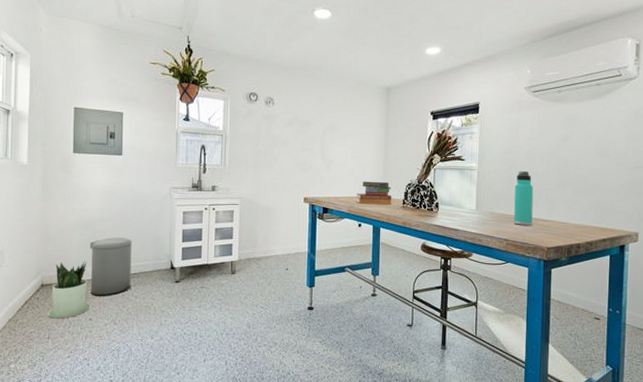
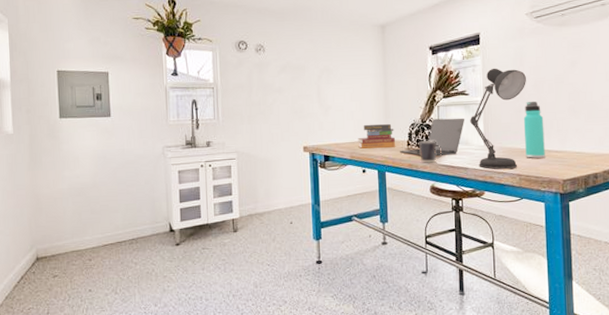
planter: present [48,261,91,319] -> none [45,230,89,293]
pedal bin: present [90,237,136,297] -> none [84,202,135,266]
laptop: none [395,181,460,217] -> present [400,118,465,157]
mug: none [413,201,436,223] -> present [418,141,443,164]
desk lamp: none [464,136,520,234] -> present [470,68,526,170]

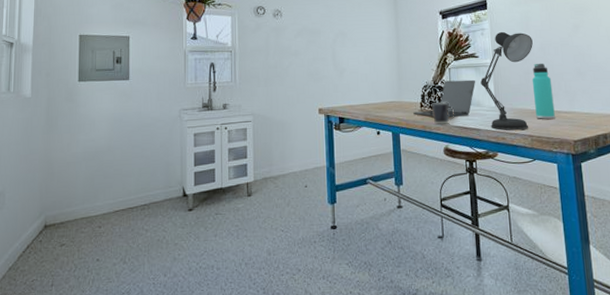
books: present [358,123,396,149] -> none [372,85,409,110]

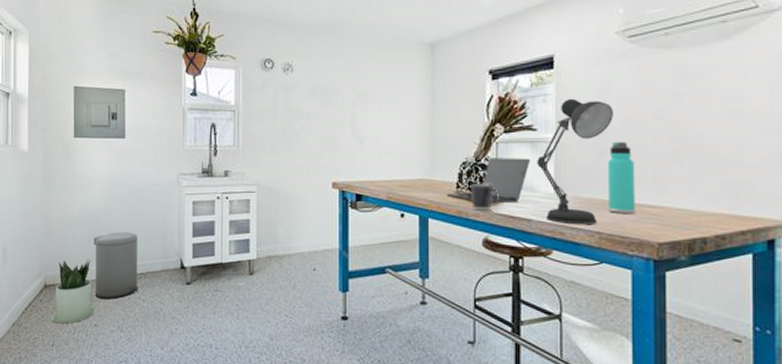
planter: none [51,195,98,263] -> present [51,259,96,324]
pedal bin: none [97,166,147,234] -> present [93,231,144,300]

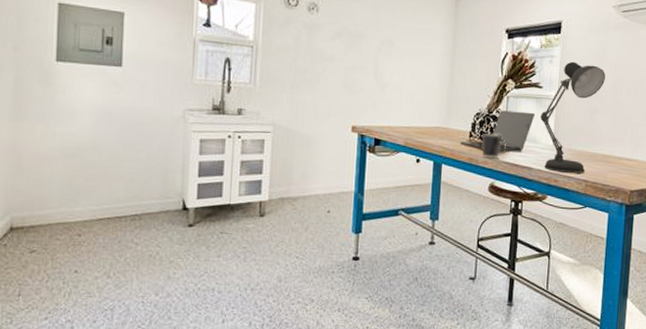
planter: present [51,259,96,324] -> none [18,198,77,271]
pedal bin: present [93,231,144,300] -> none [77,169,137,243]
thermos bottle: present [607,141,635,213] -> none [595,102,619,165]

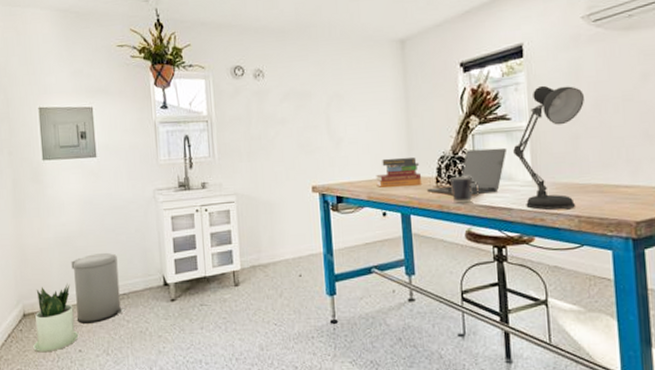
planter: none [18,198,77,271] -> present [33,283,79,353]
pedal bin: none [77,169,137,243] -> present [71,252,127,324]
books: none [414,108,458,137] -> present [376,156,422,187]

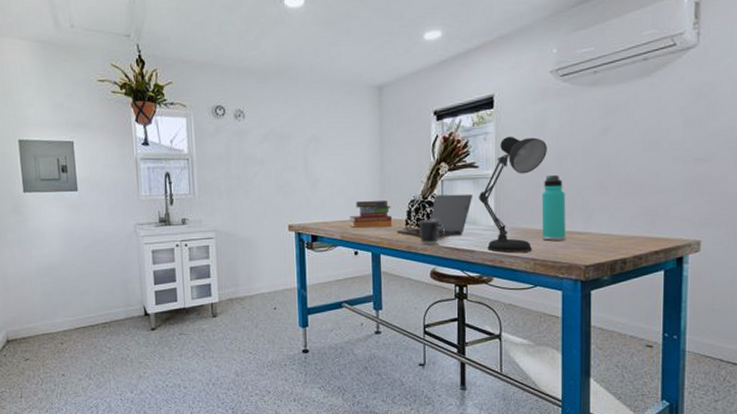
planter: present [33,283,79,353] -> none [17,312,62,376]
pedal bin: present [71,252,127,324] -> none [53,283,109,350]
thermos bottle: none [581,124,612,196] -> present [541,174,566,241]

